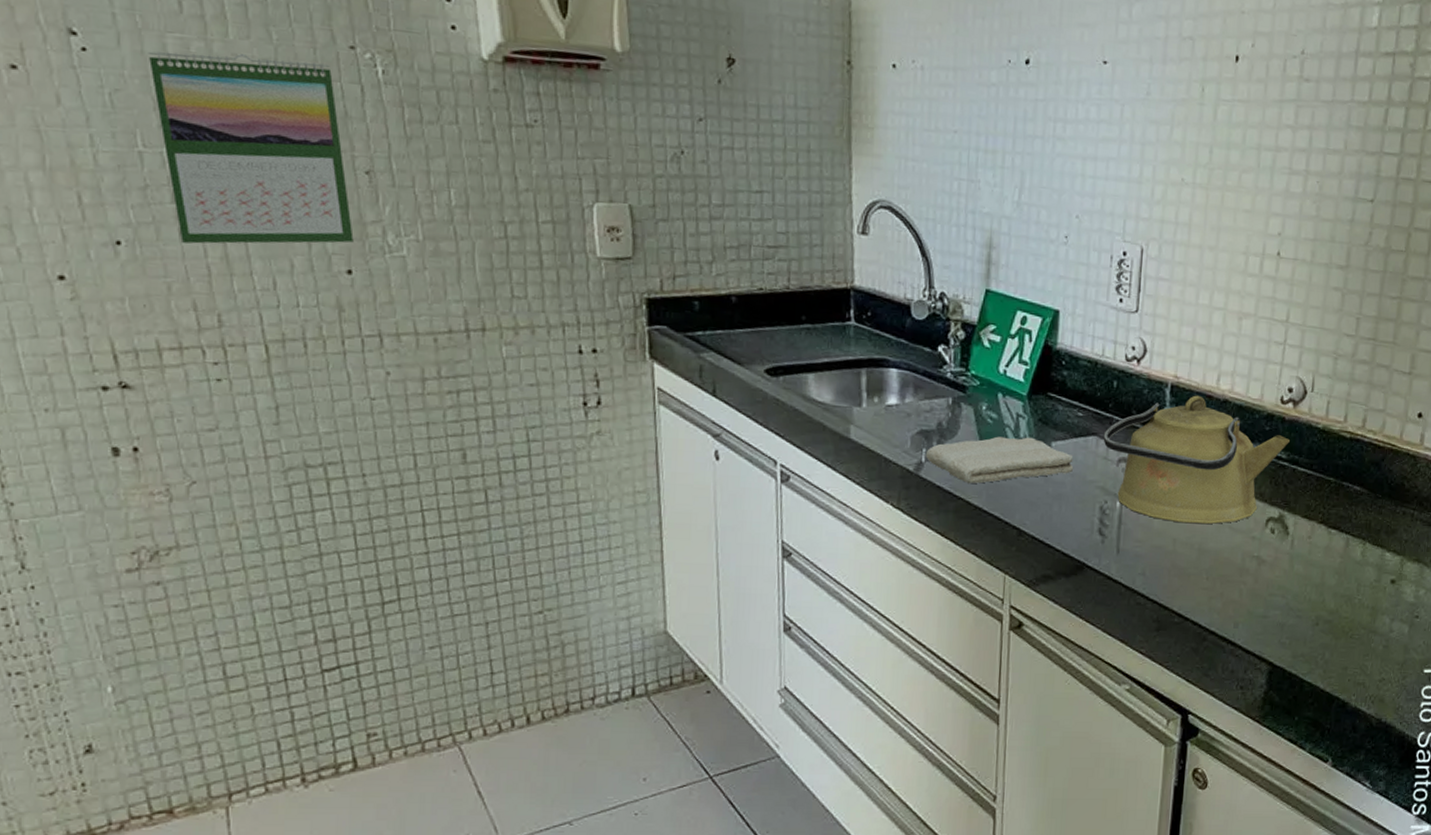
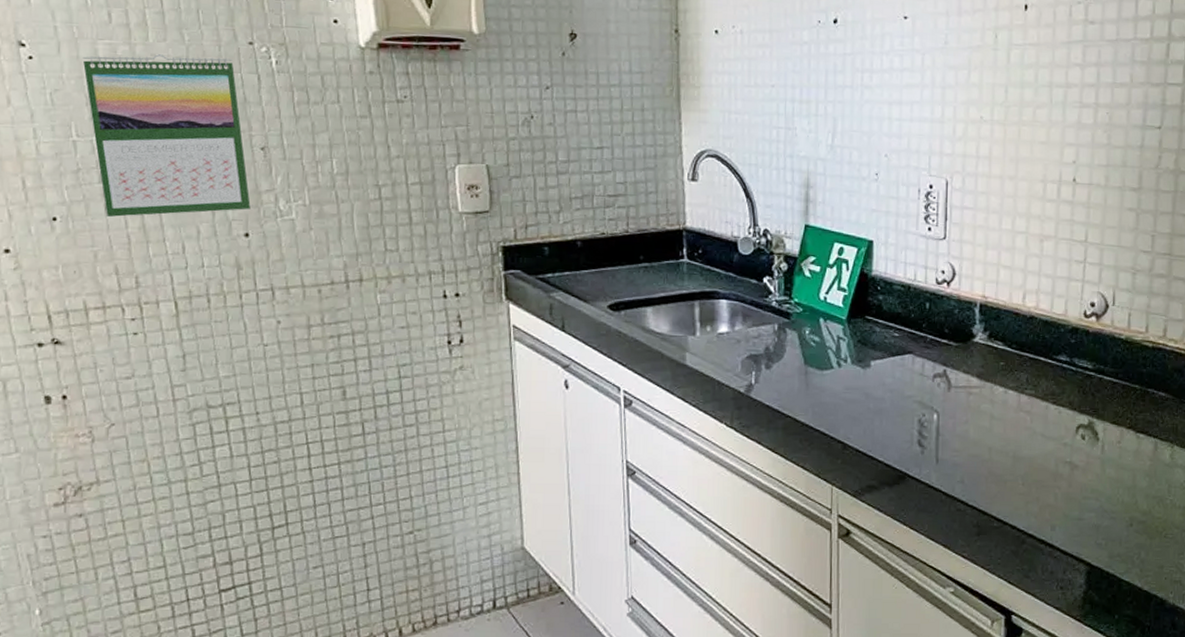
washcloth: present [925,436,1073,484] -> none [754,357,892,403]
kettle: present [1103,395,1290,525] -> none [918,313,1095,433]

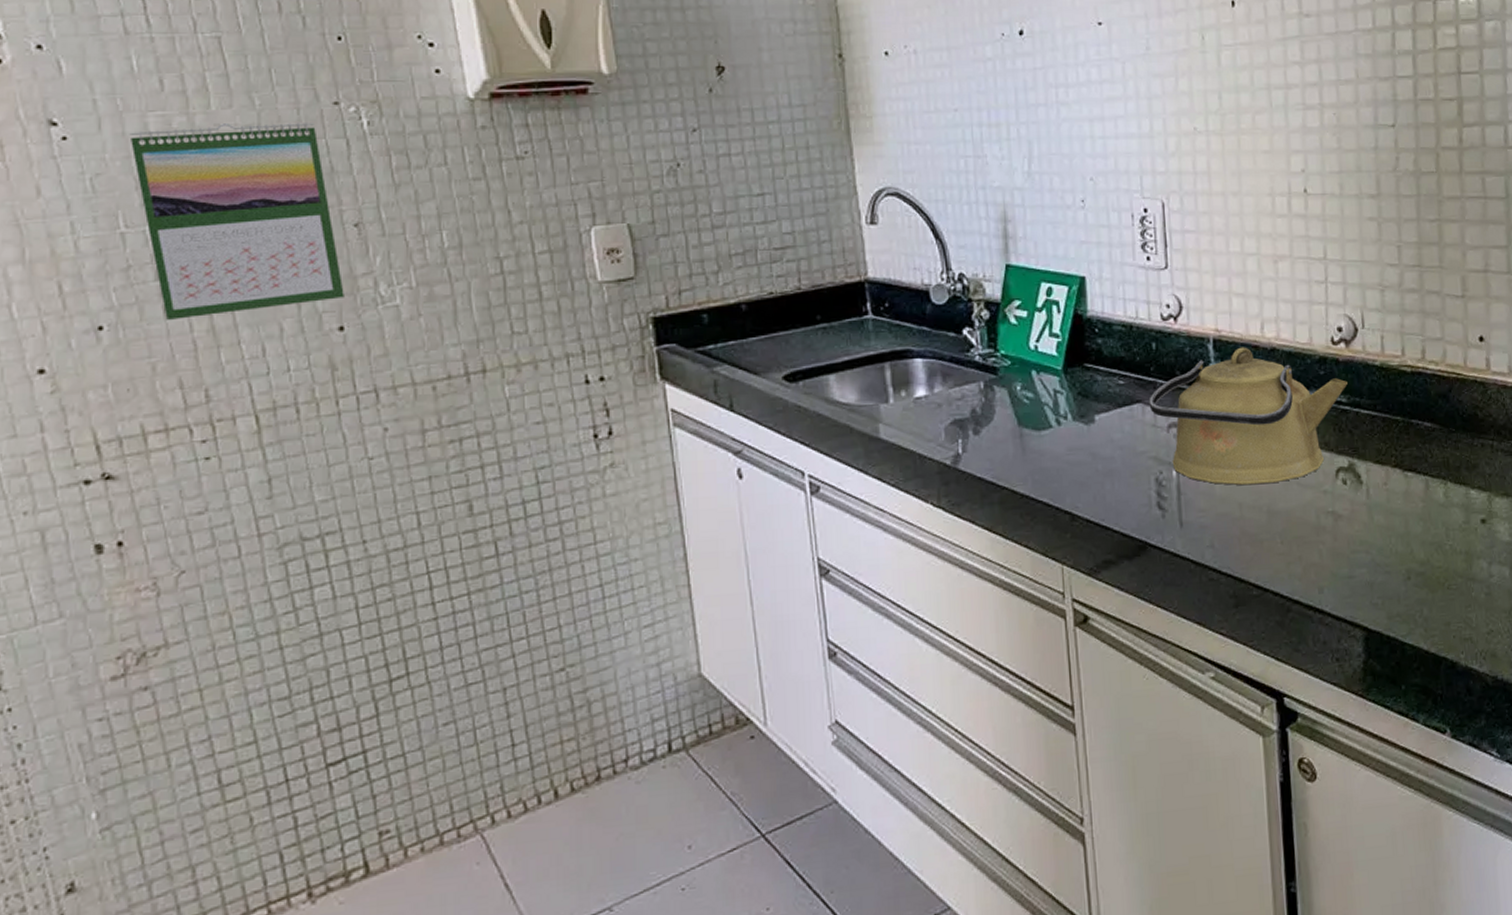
kettle: none [918,313,1095,433] -> present [1148,347,1348,486]

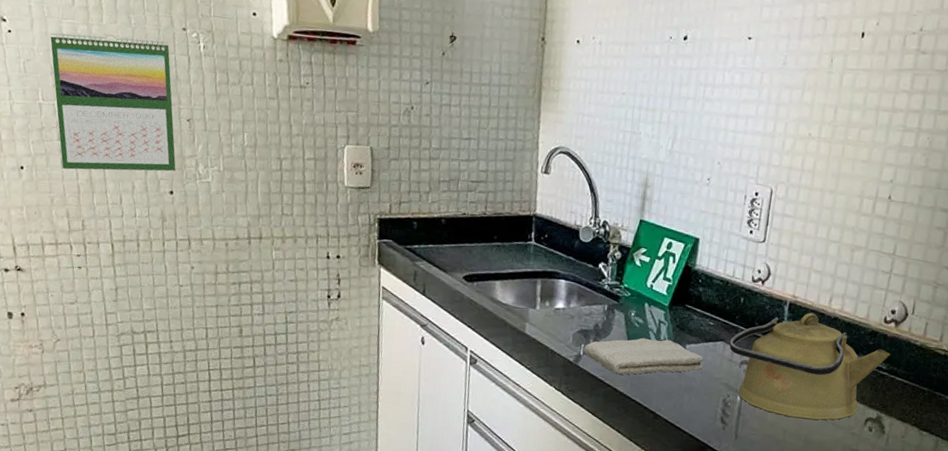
washcloth: none [961,413,1121,472] -> present [583,337,703,375]

